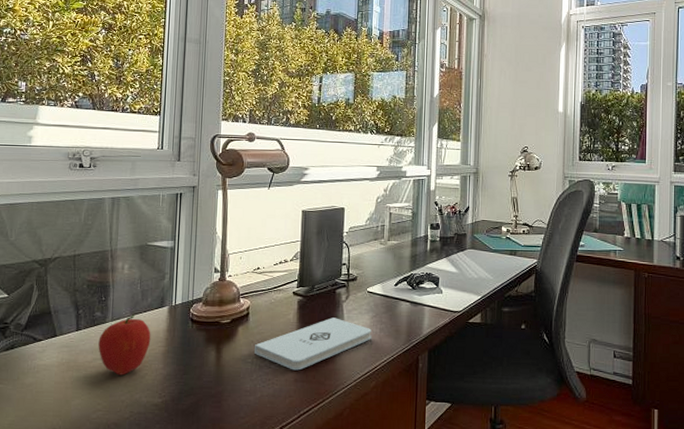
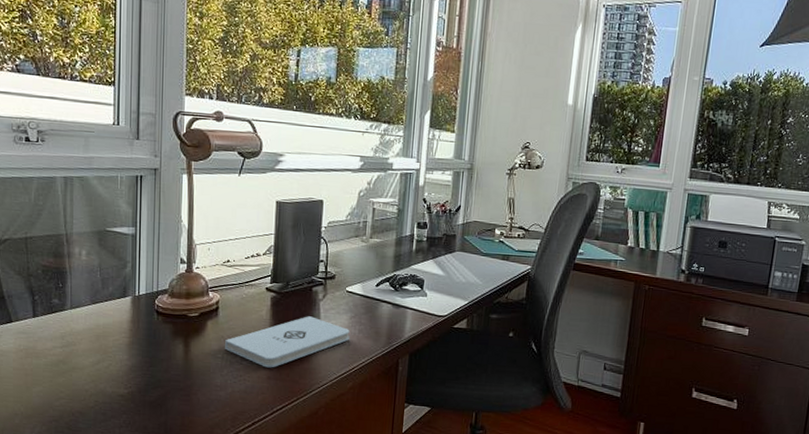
fruit: present [98,314,151,376] -> none [58,303,114,365]

